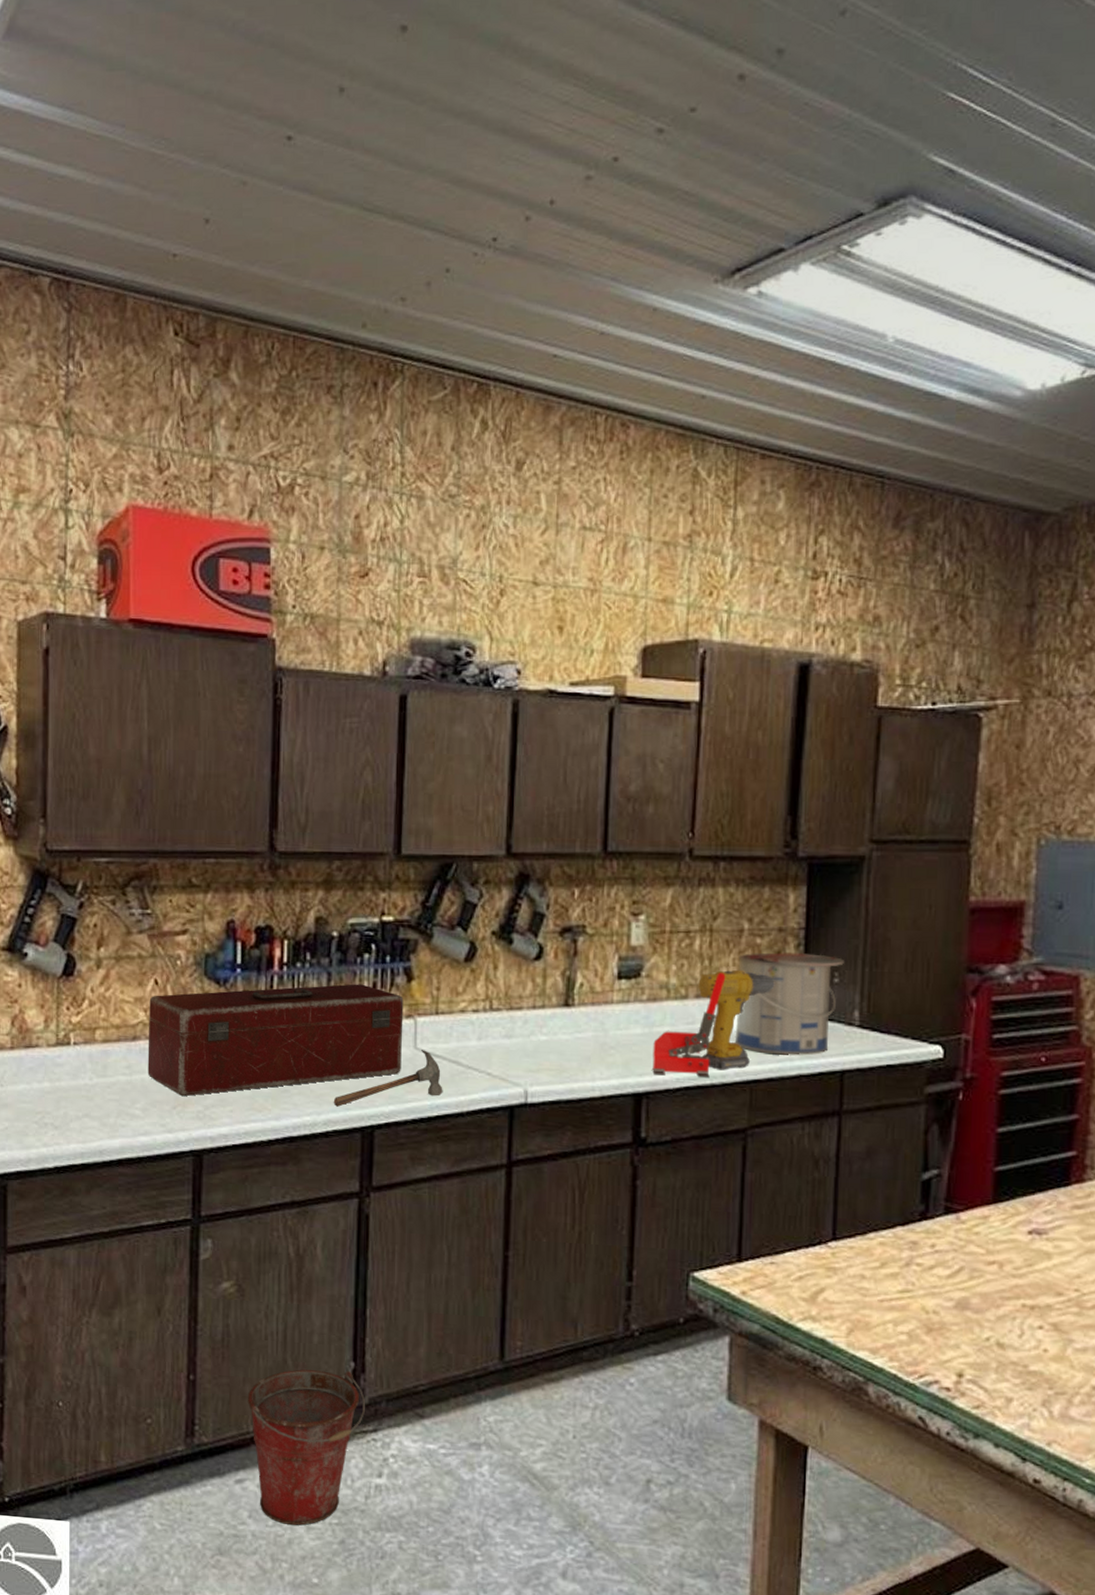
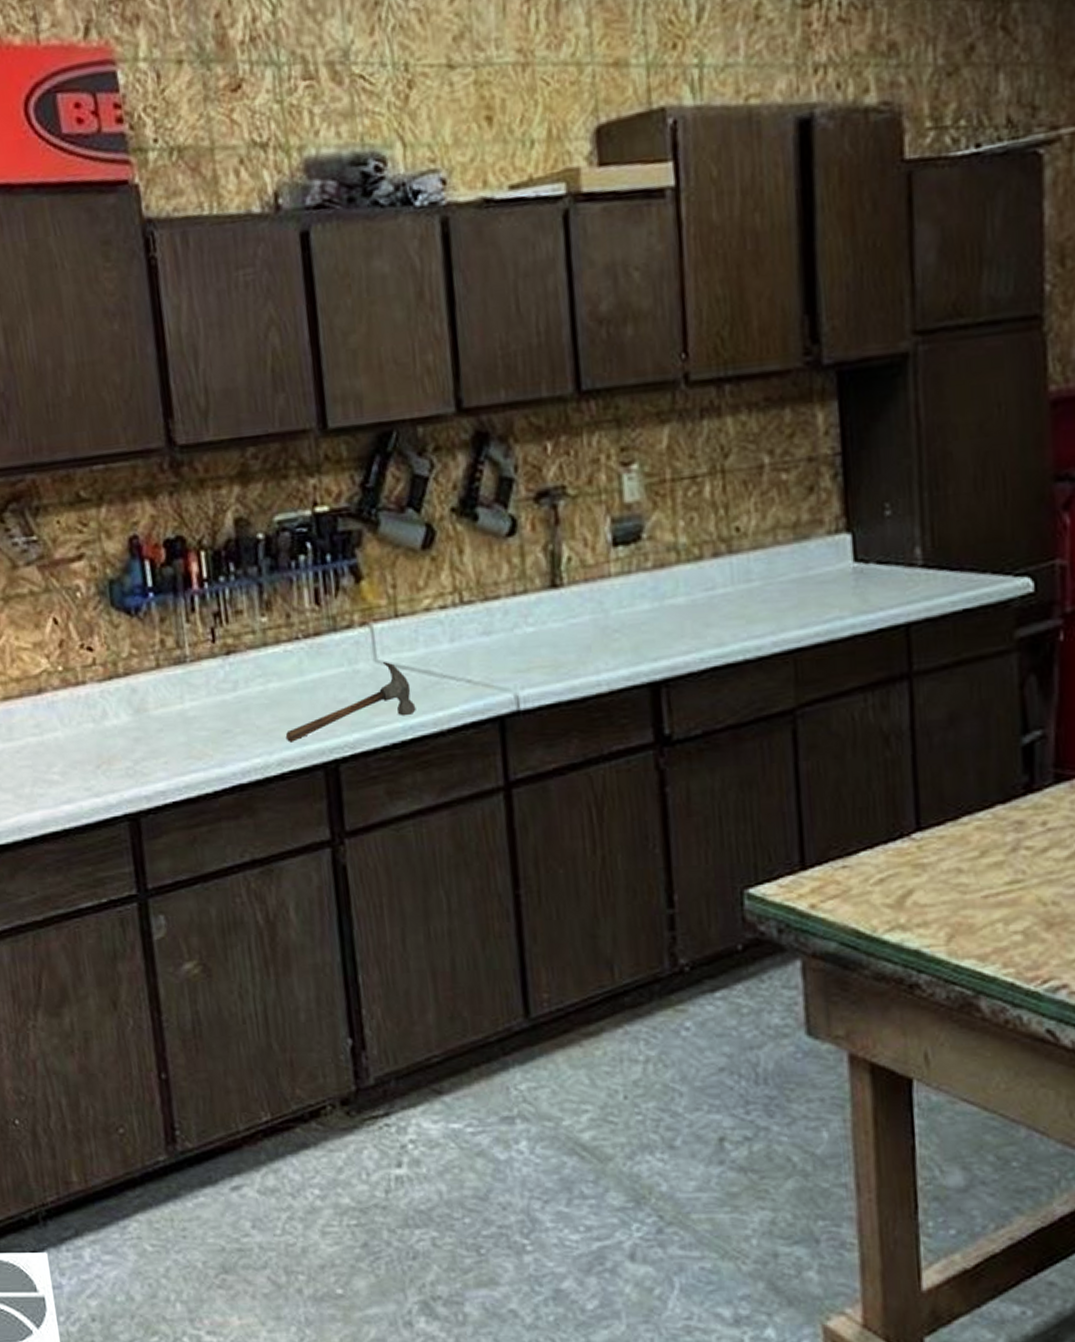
toolbox: present [147,984,404,1096] -> none [50,592,362,752]
bucket: present [247,1369,365,1526] -> none [231,1050,372,1231]
clamp: present [652,973,726,1079] -> none [666,521,748,658]
power tool: present [698,969,775,1071] -> none [714,515,811,642]
paint can: present [734,952,845,1057] -> none [761,482,897,615]

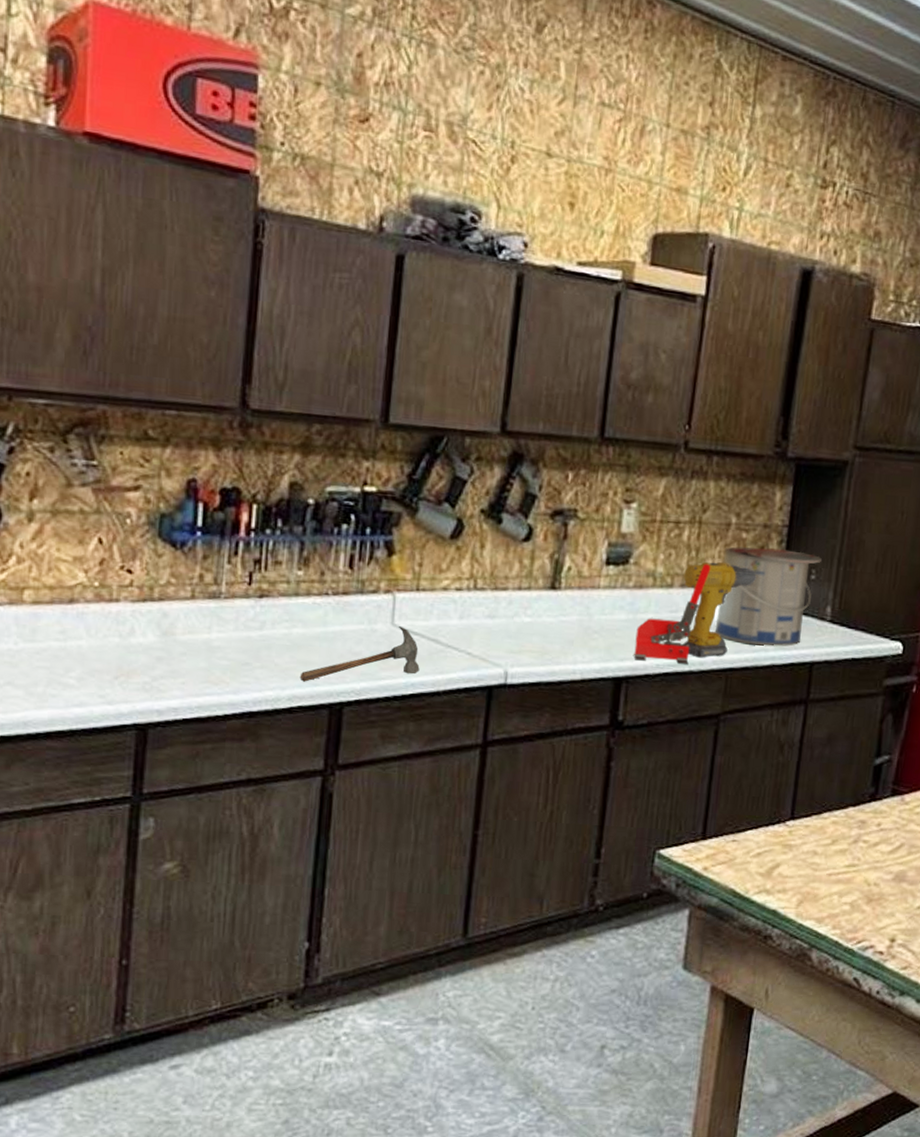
clamp: none [666,521,748,658] -> present [633,564,711,666]
power tool: none [714,515,811,642] -> present [683,561,757,658]
paint can: none [761,482,897,615] -> present [714,546,823,647]

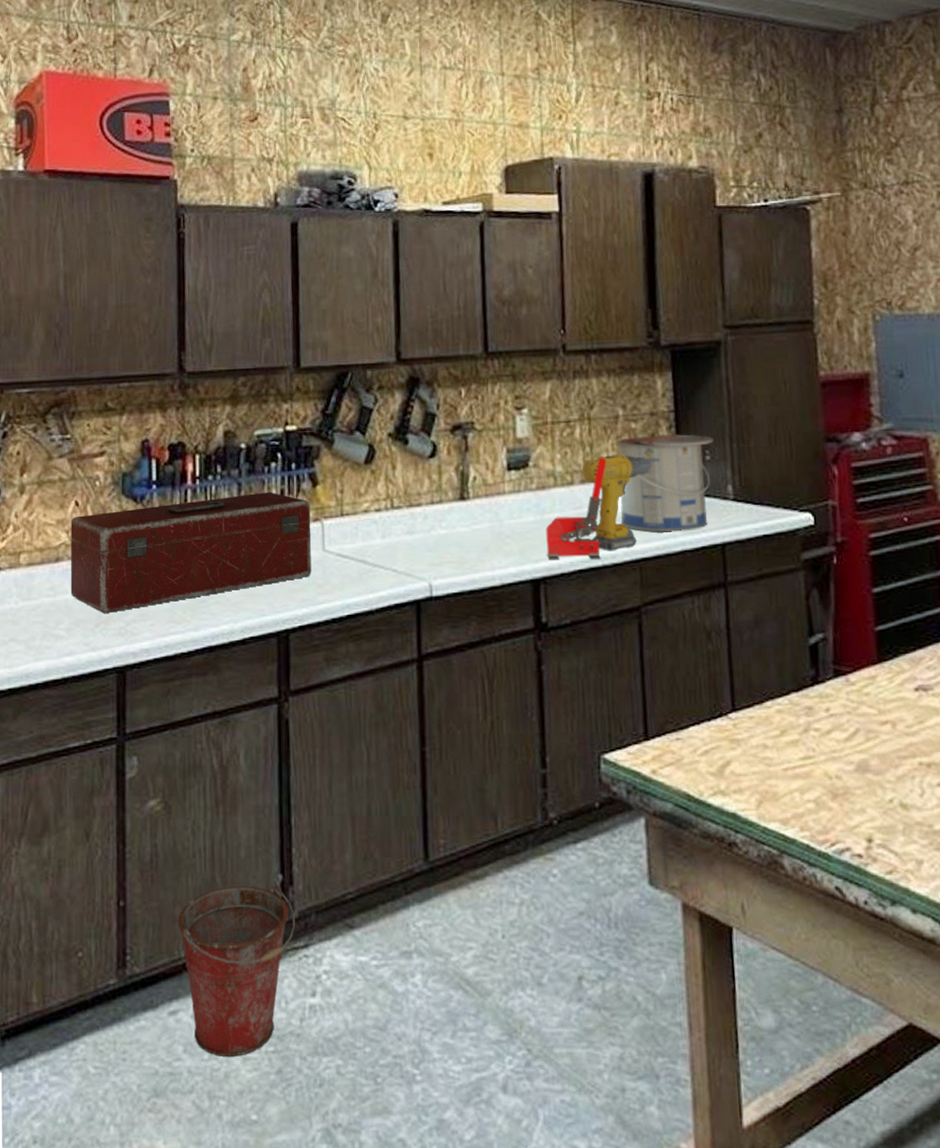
toolbox: none [85,554,383,666] -> present [70,492,312,613]
bucket: none [187,951,318,1108] -> present [177,885,295,1057]
hammer: present [299,626,420,683] -> none [249,551,352,614]

